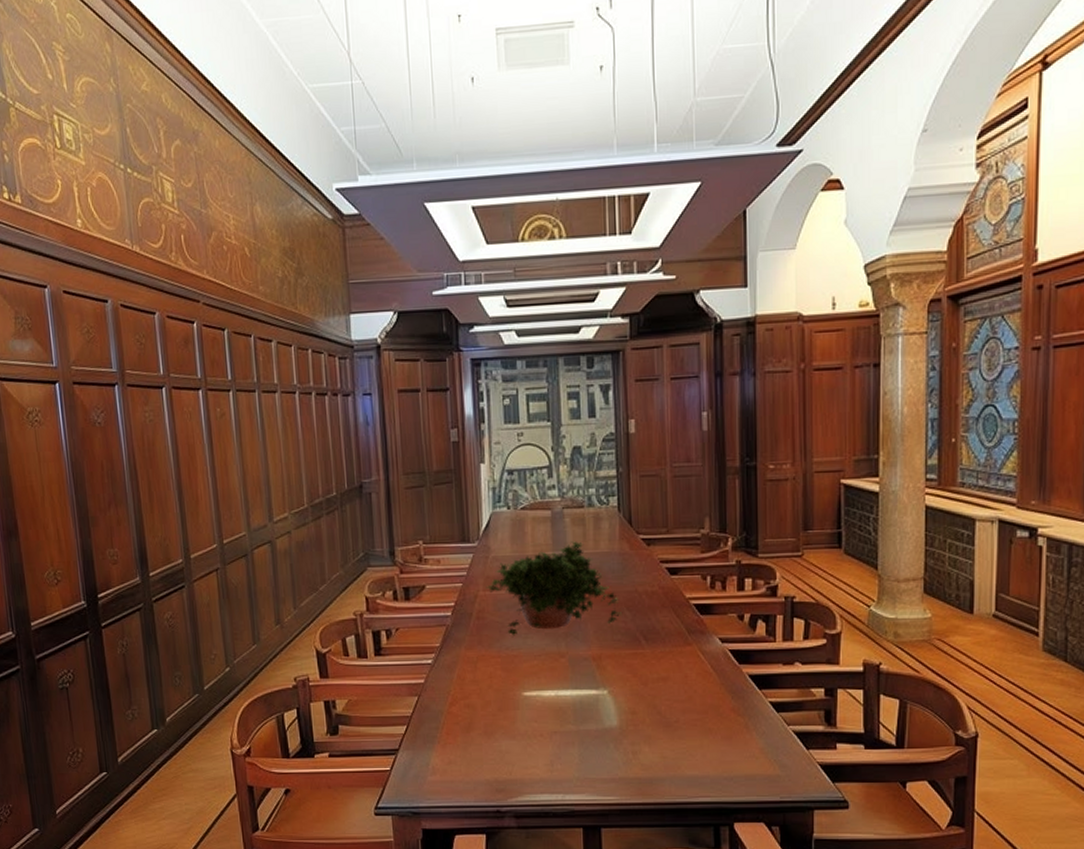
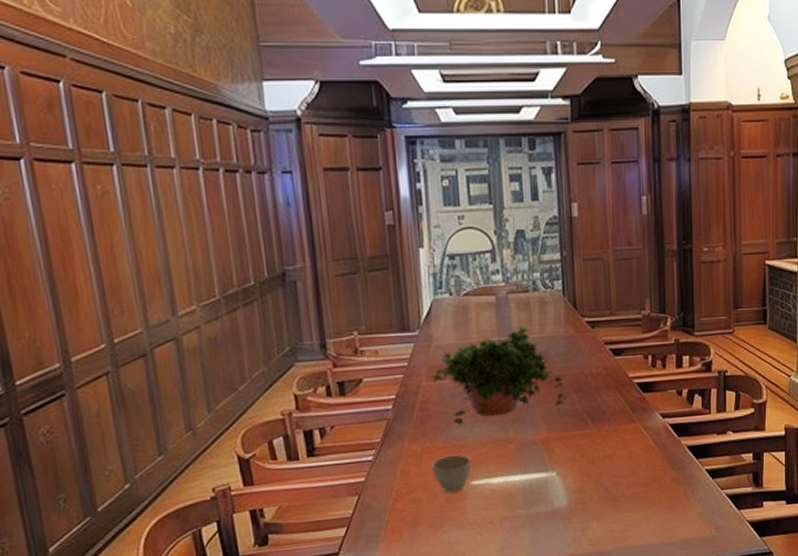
cup: none [484,664,524,703] -> present [430,454,472,494]

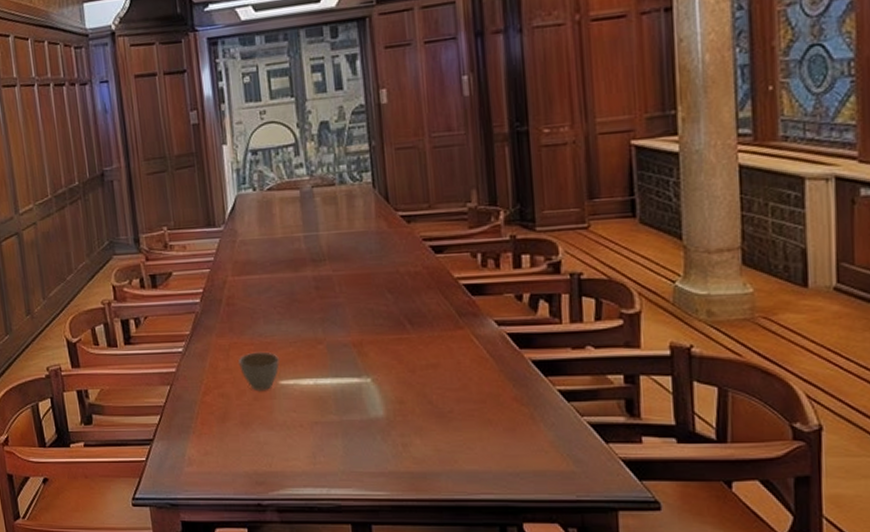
potted plant: present [429,325,570,426] -> none [234,220,384,323]

